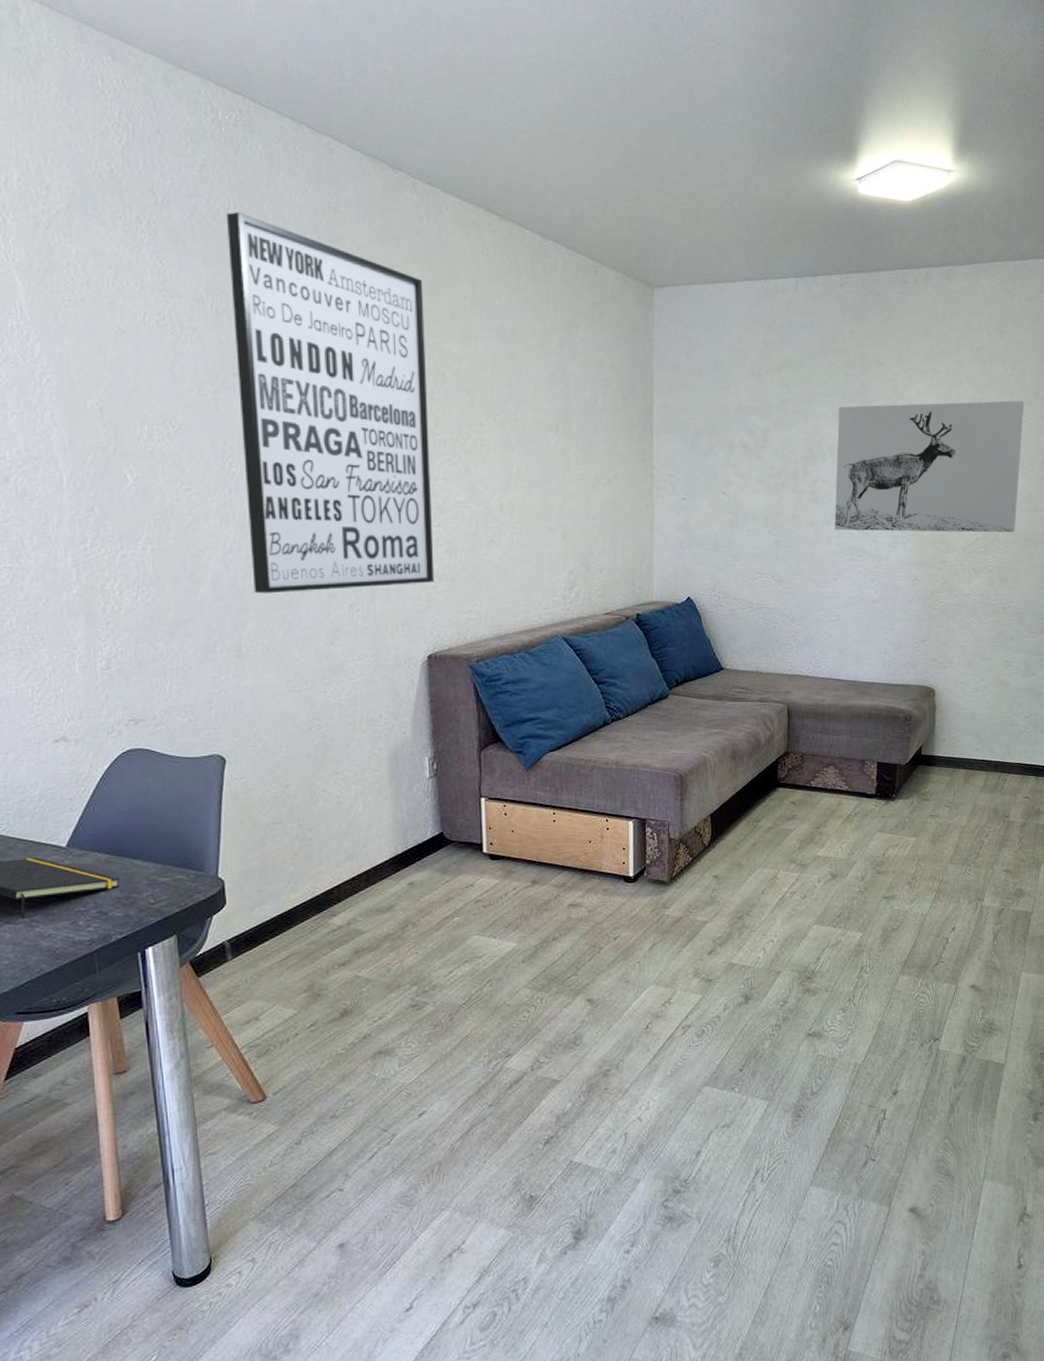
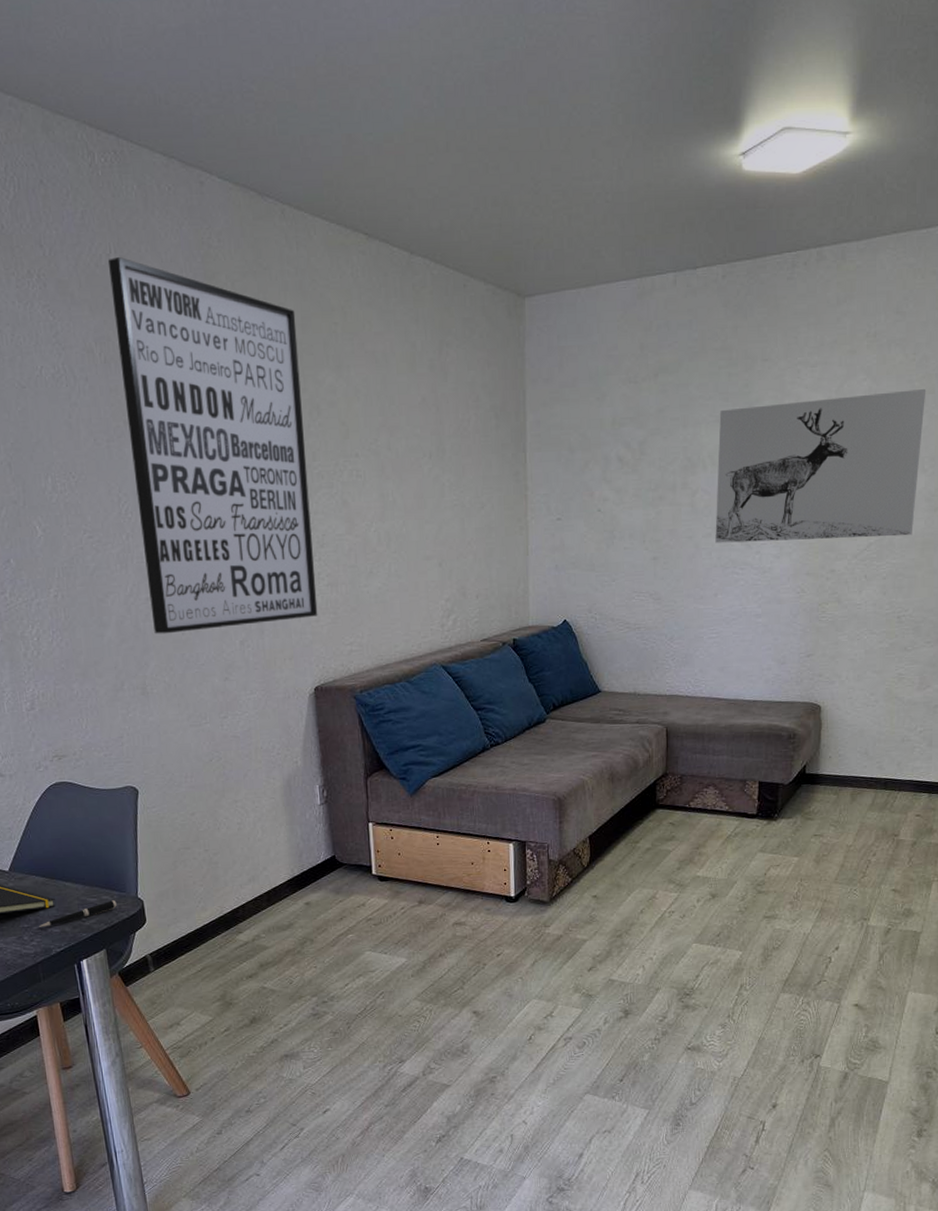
pen: none [97,880,193,911] -> present [38,900,117,927]

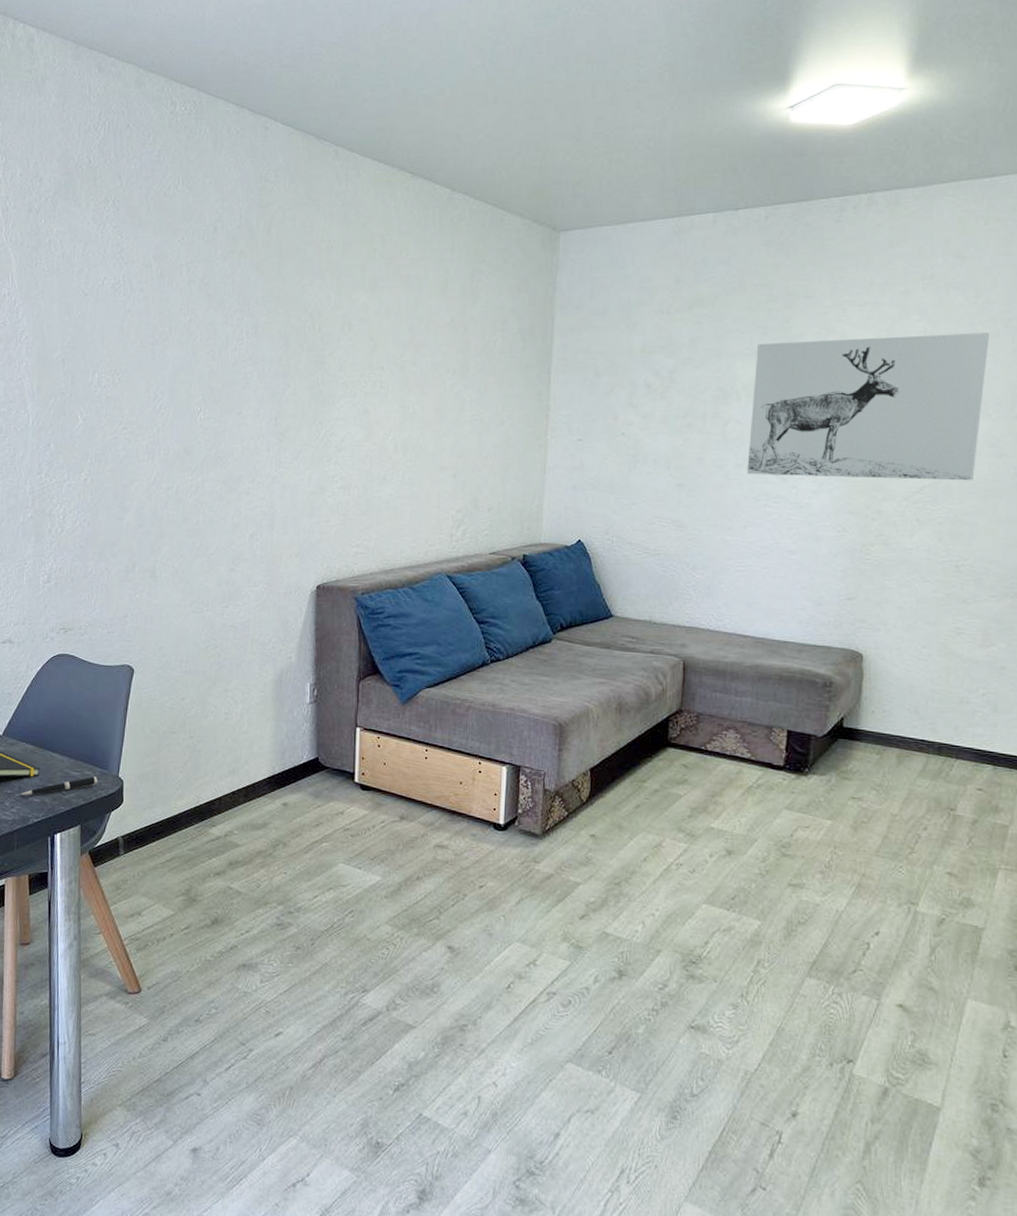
wall art: present [107,257,318,634] -> none [170,188,338,522]

